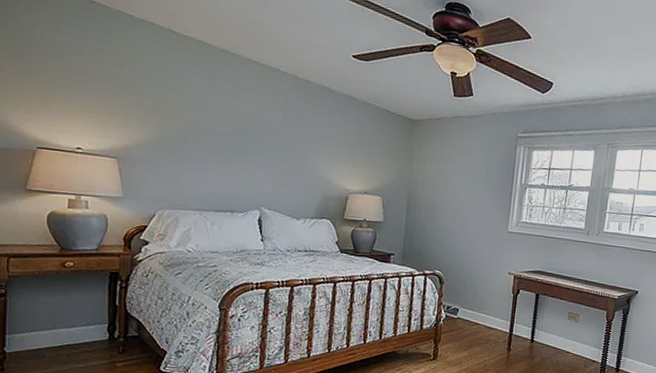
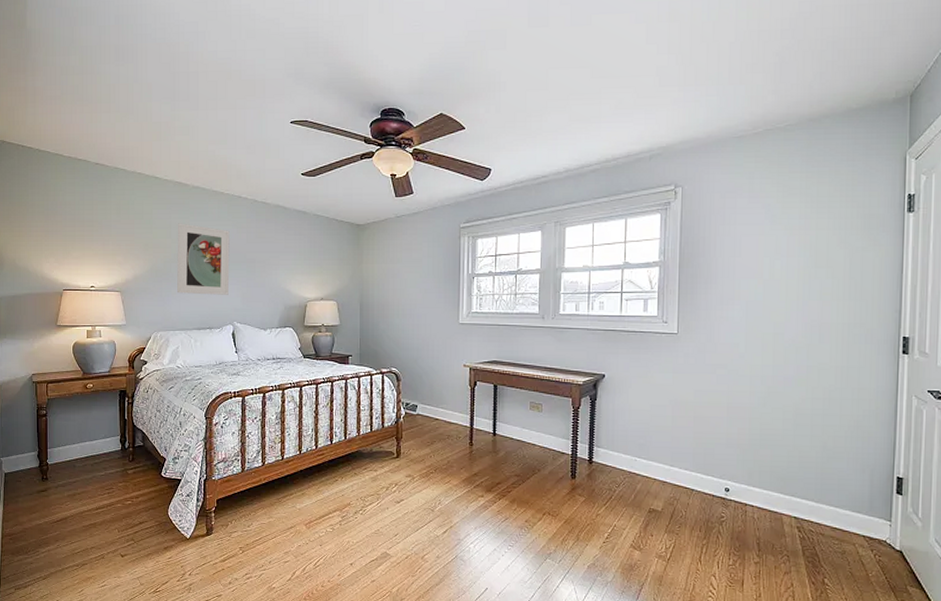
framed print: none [193,88,263,177] -> present [177,223,230,295]

